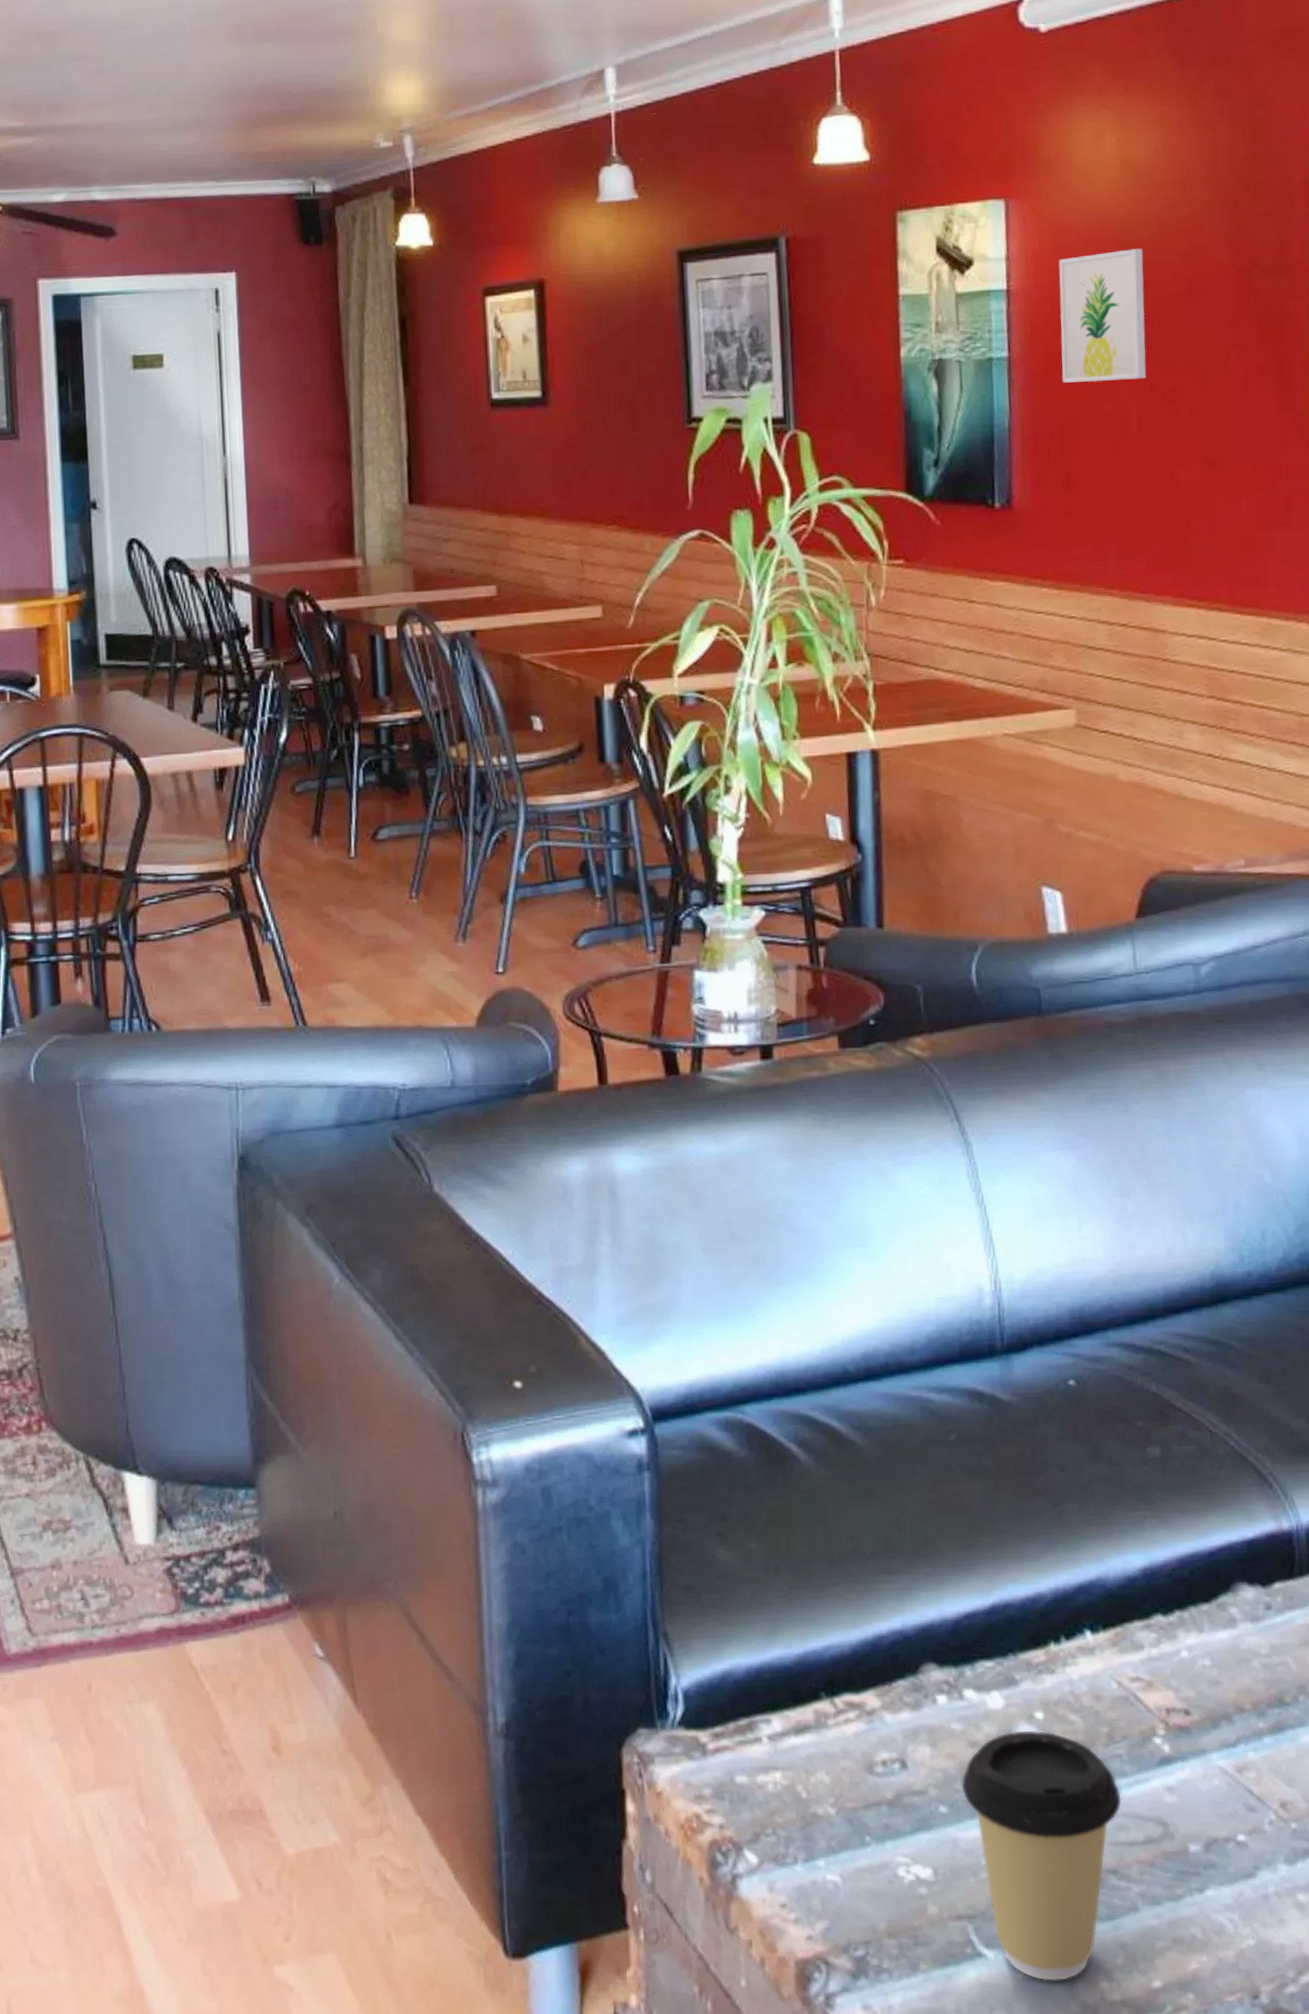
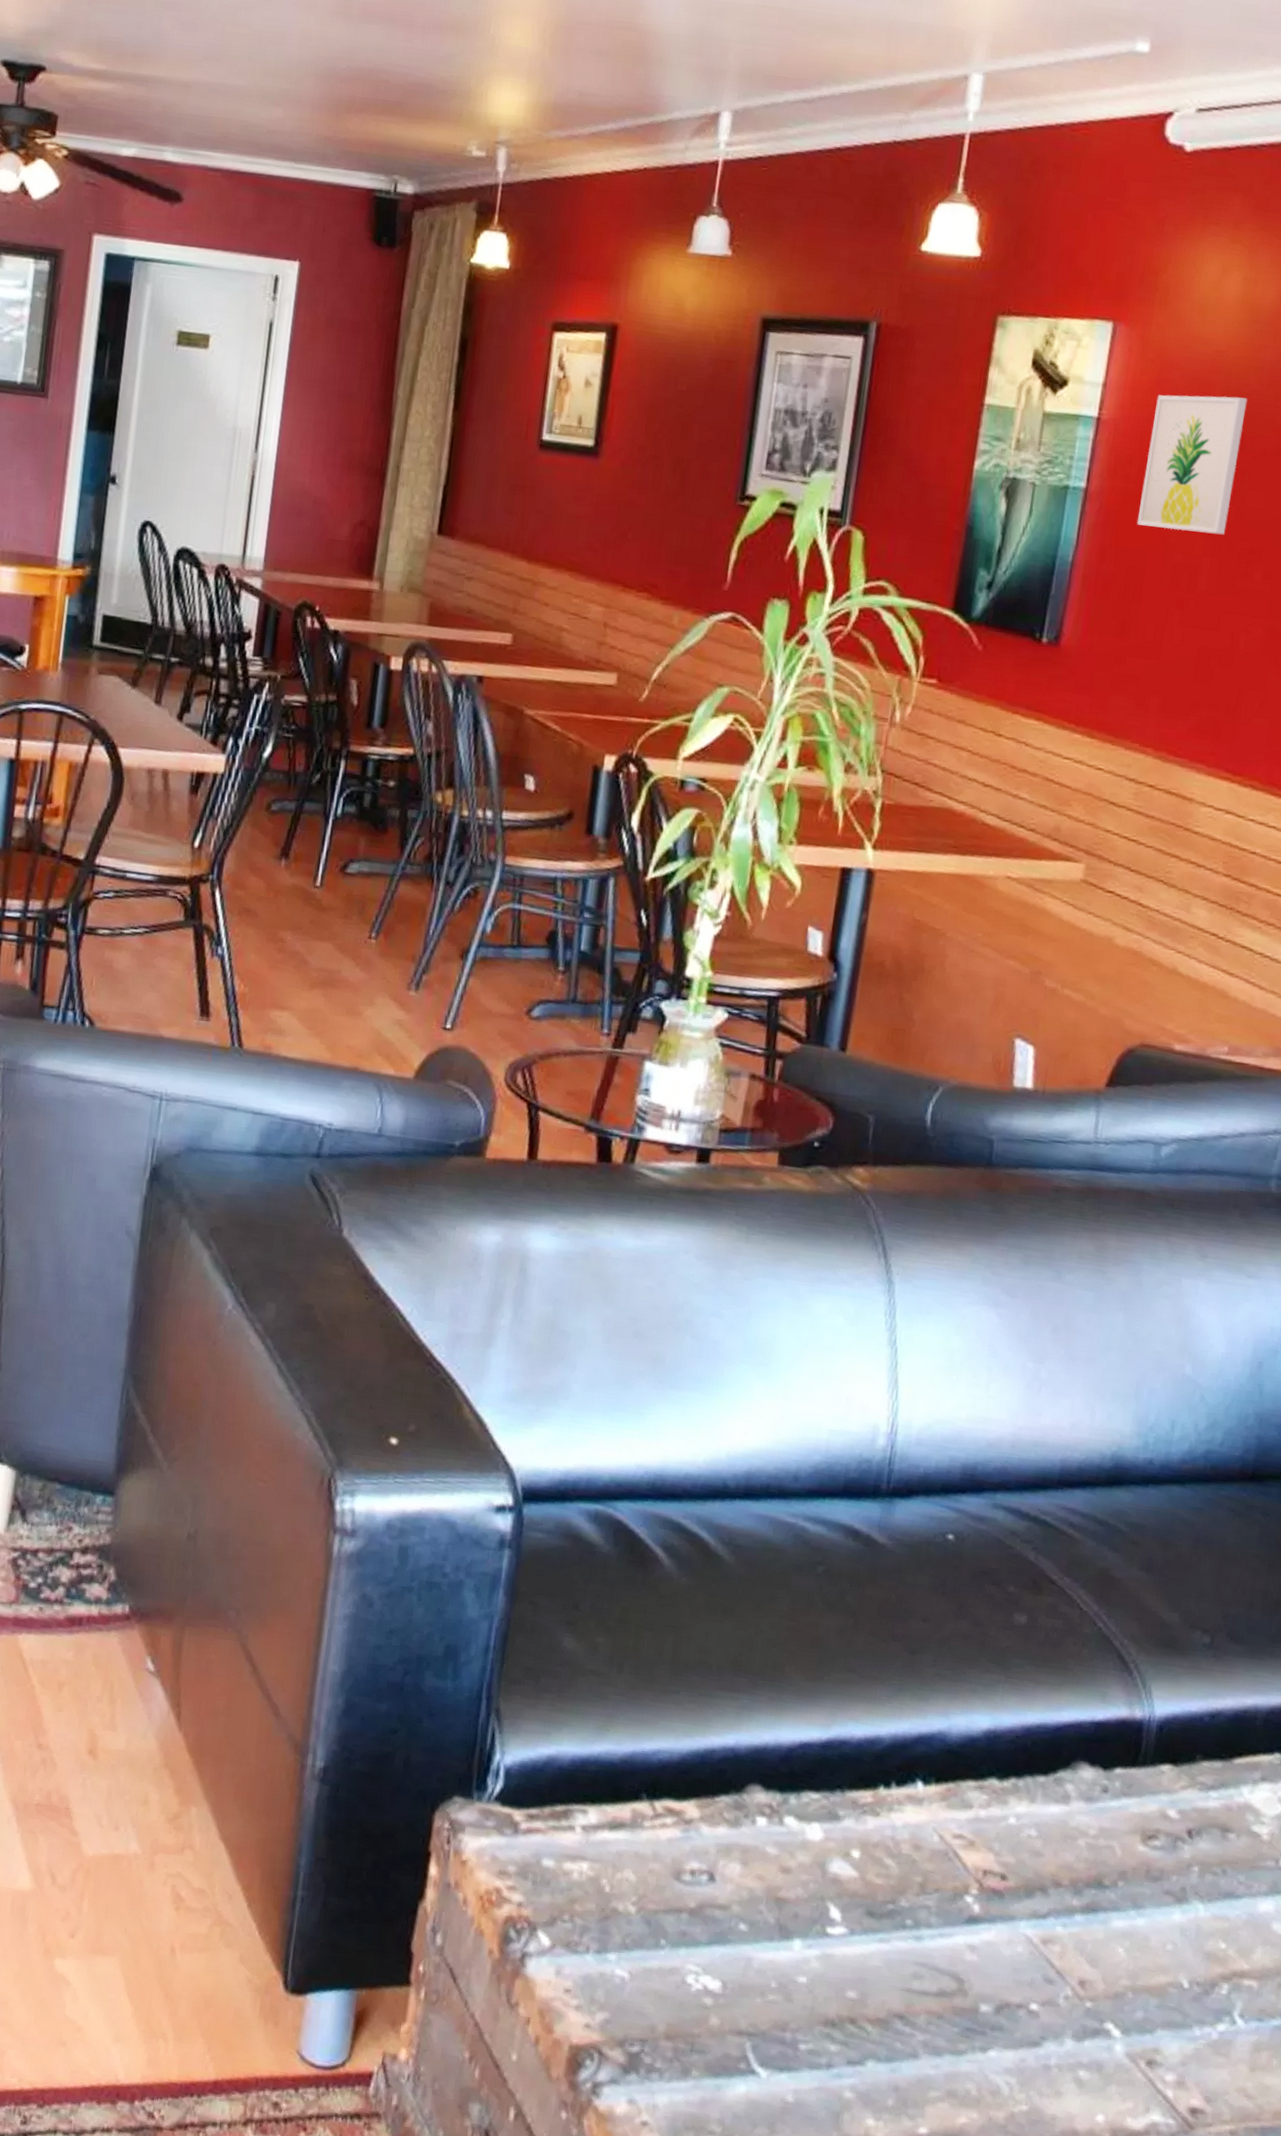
coffee cup: present [960,1730,1123,1982] -> none [764,1864,923,2112]

